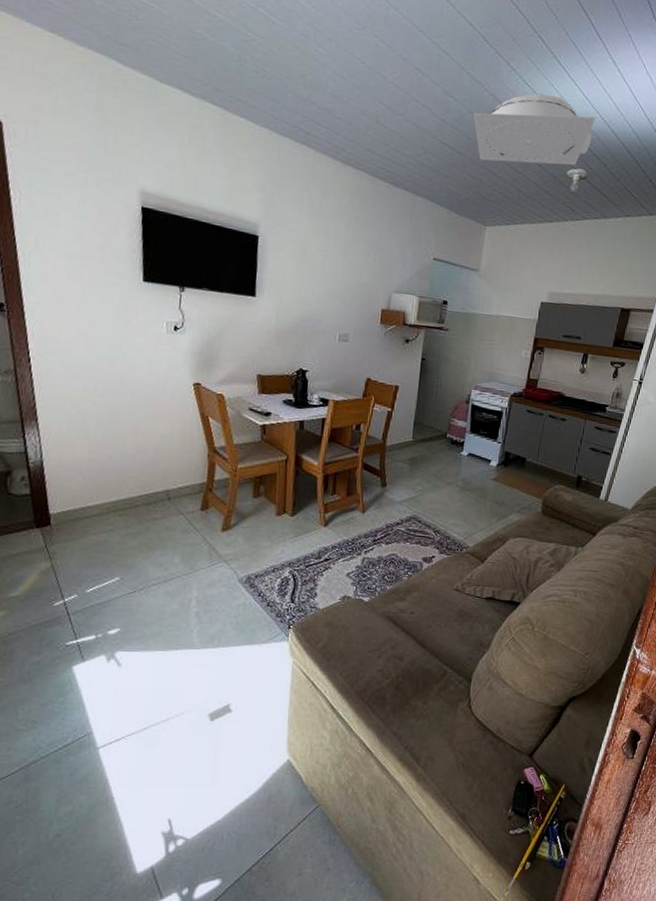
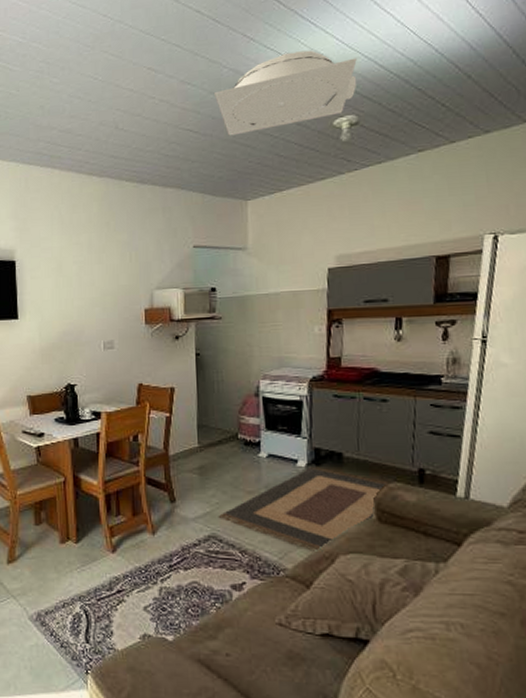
rug: none [420,467,554,536] -> present [218,466,387,553]

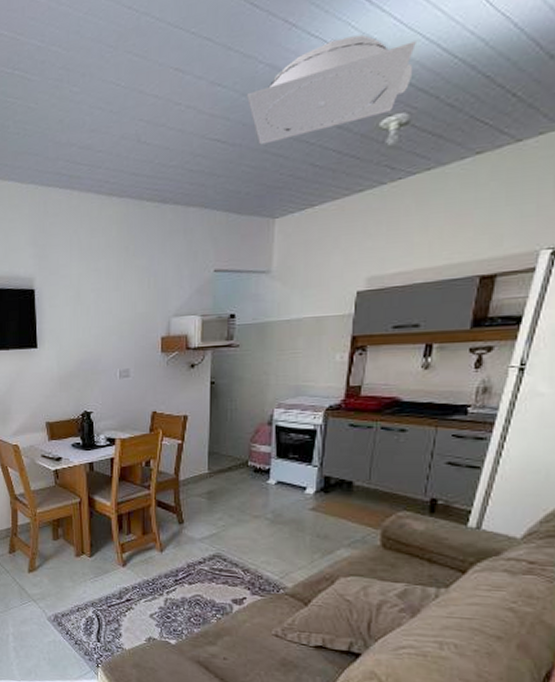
rug: present [218,466,387,553] -> none [223,494,396,575]

